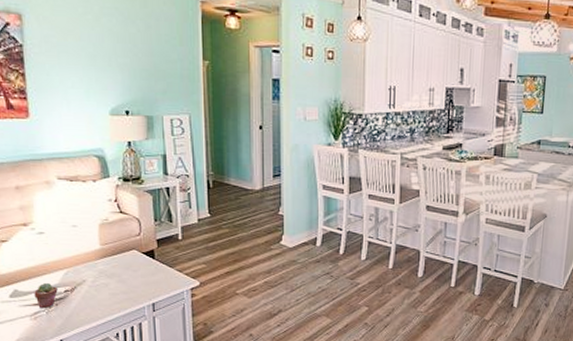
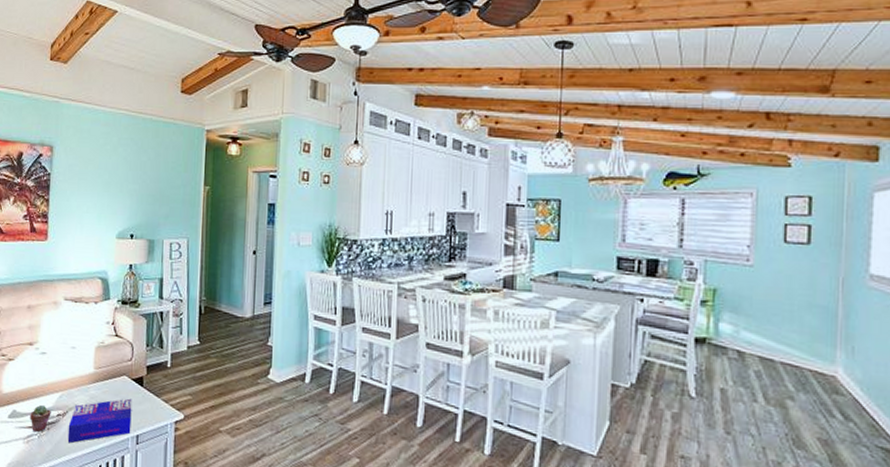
board game: none [78,270,146,316] -> present [67,398,132,444]

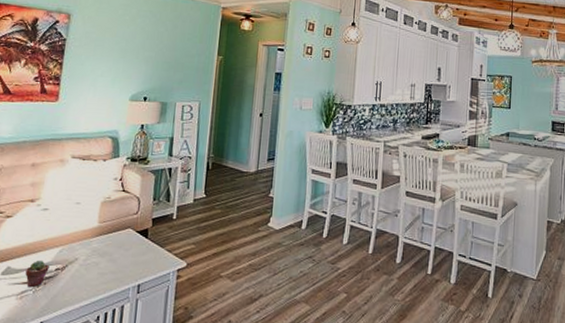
board game: present [67,398,132,444] -> none [65,250,136,297]

